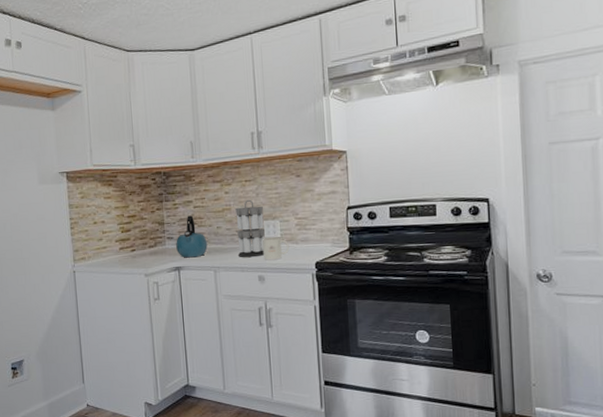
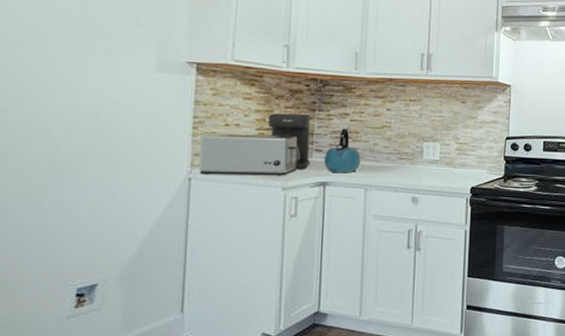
toaster: none [77,226,154,268] -> present [198,133,298,176]
coffee maker: none [126,206,165,258] -> present [268,113,311,170]
spice rack: present [235,199,265,258] -> none [393,119,425,178]
mug: present [262,237,290,260] -> none [419,159,447,182]

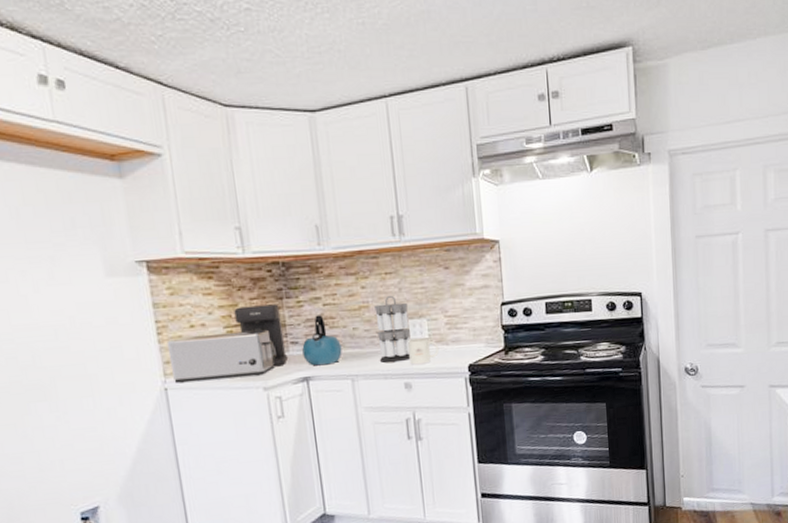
spice rack: none [393,119,425,178] -> present [374,295,411,363]
mug: none [419,159,447,182] -> present [407,338,439,365]

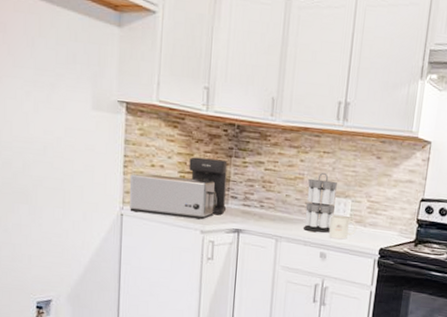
kettle: present [302,315,342,366] -> none [239,177,273,223]

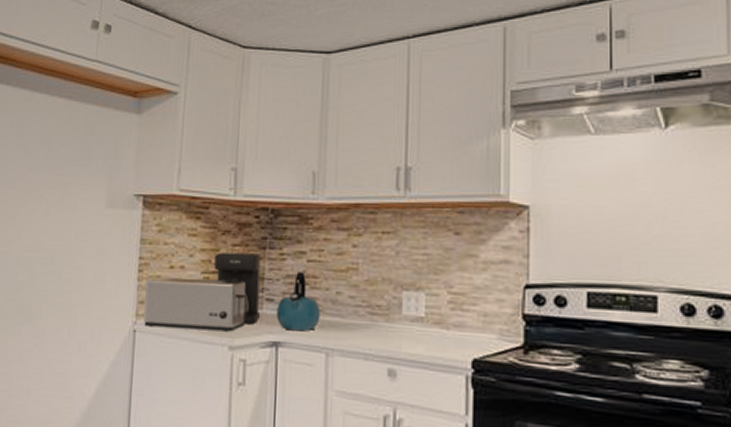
kettle: none [239,177,273,223] -> present [277,272,321,332]
spice rack: present [304,172,337,234] -> none [363,258,403,342]
mug: present [329,215,357,240] -> none [397,315,437,349]

